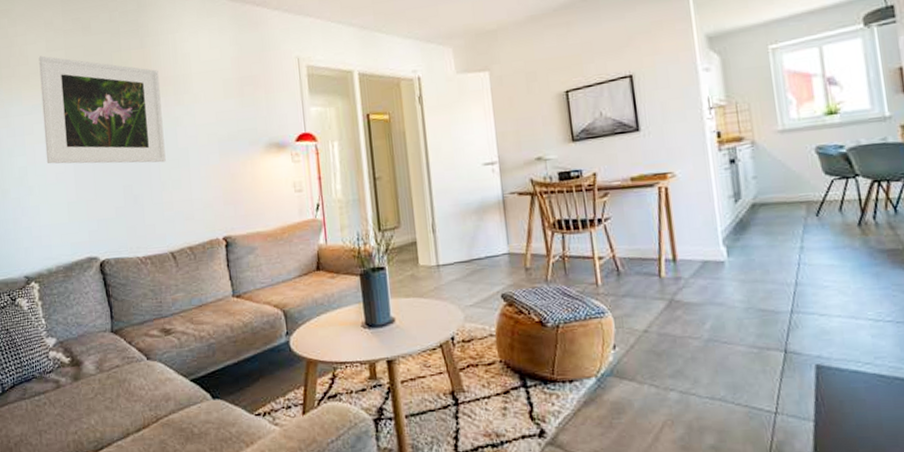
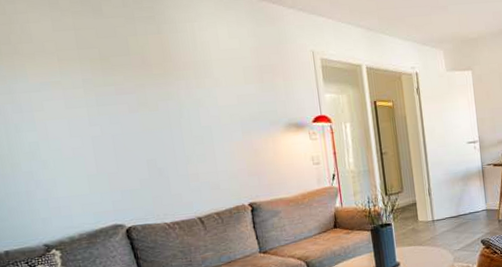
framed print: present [38,56,166,164] -> none [44,35,190,140]

